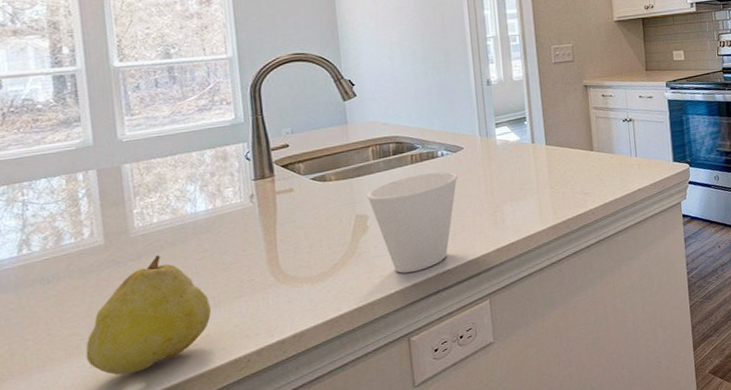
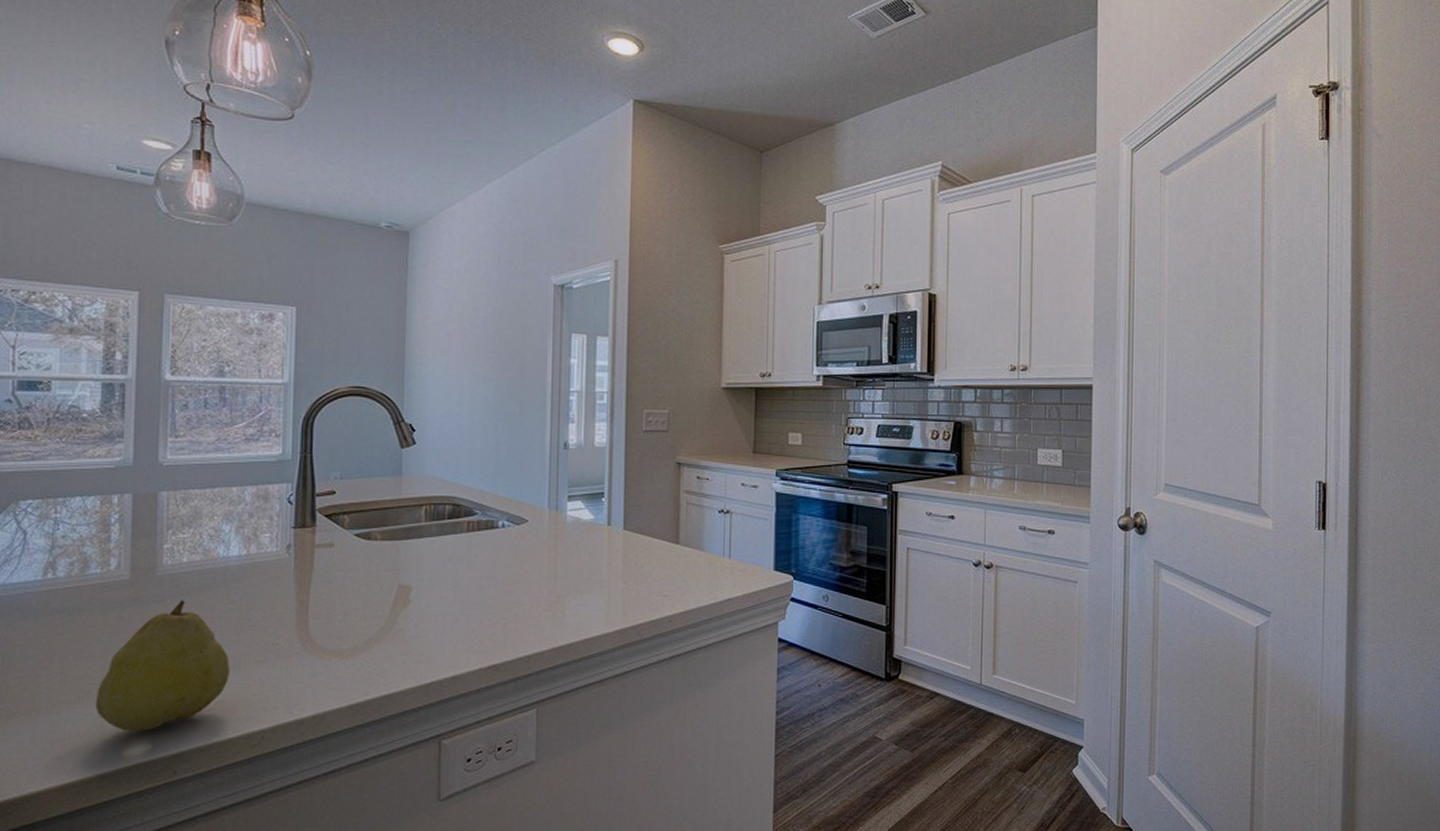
cup: present [366,171,458,273] -> none [413,545,517,661]

